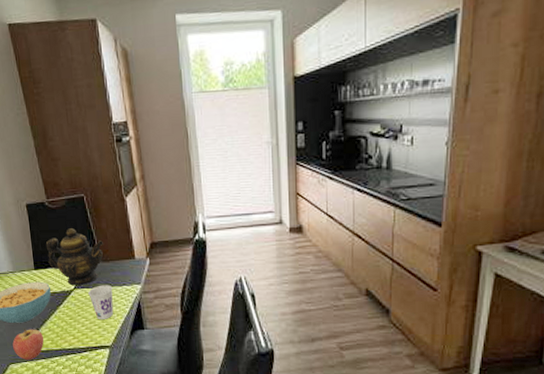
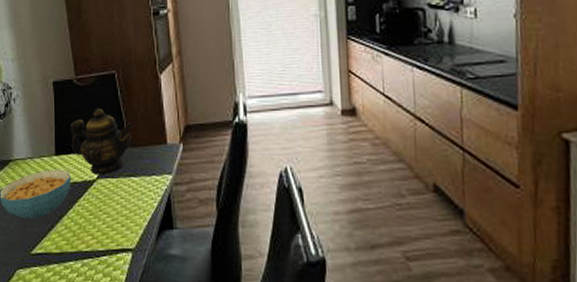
fruit: present [12,329,44,360] -> none [23,226,59,265]
cup: present [88,285,114,319] -> none [112,174,141,216]

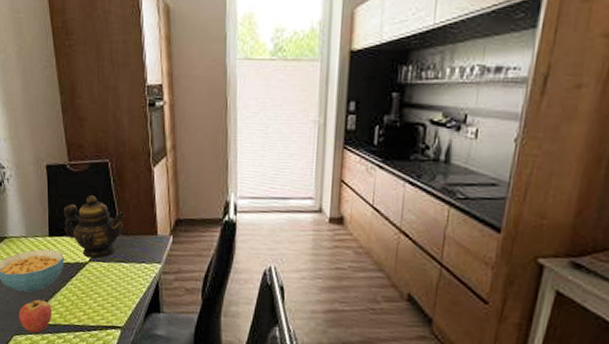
fruit: none [23,226,59,265] -> present [19,299,53,333]

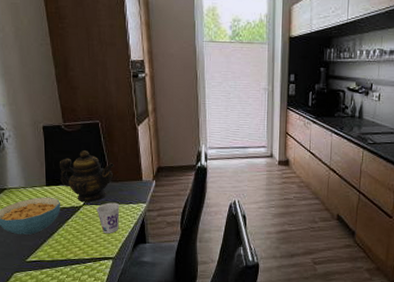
fruit: present [19,299,53,333] -> none [19,240,51,269]
cup: none [104,260,131,298] -> present [96,202,120,233]

